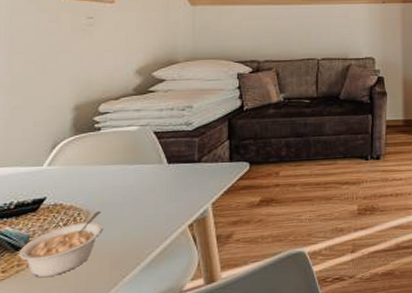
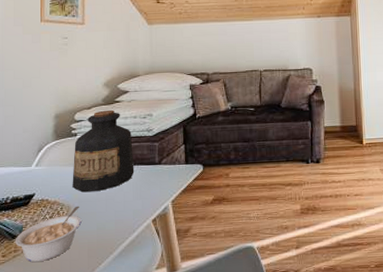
bottle: none [93,101,169,196] -> present [72,110,134,193]

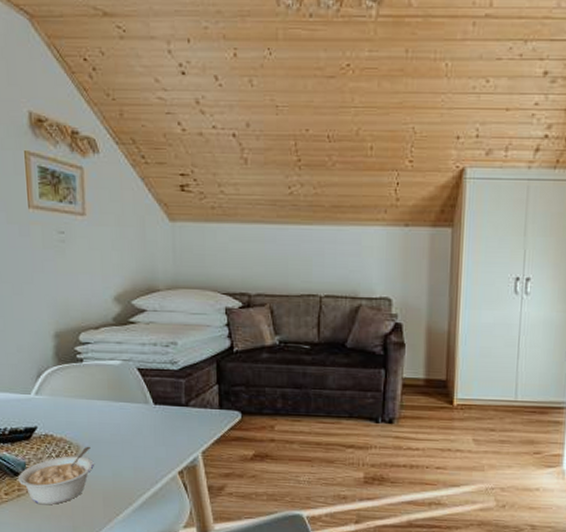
bottle: present [72,110,134,193] -> none [80,332,156,432]

